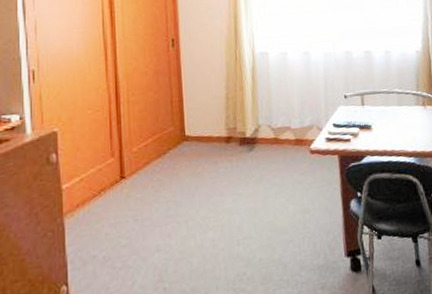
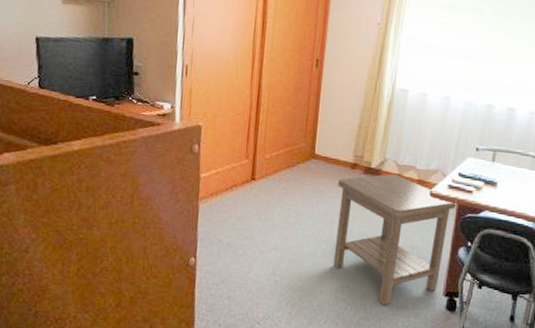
side table: none [215,139,338,285] -> present [333,174,457,306]

